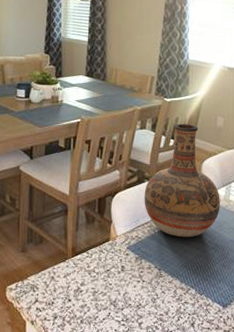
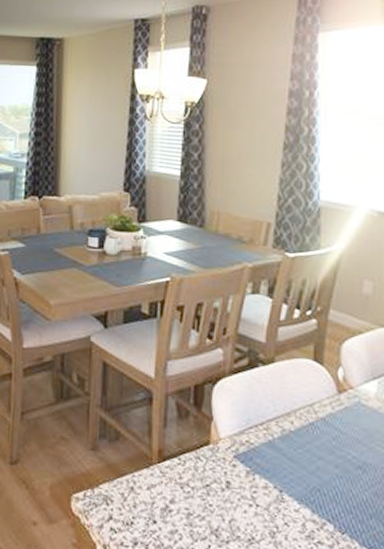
vase: present [144,123,220,238] -> none [258,287,370,449]

